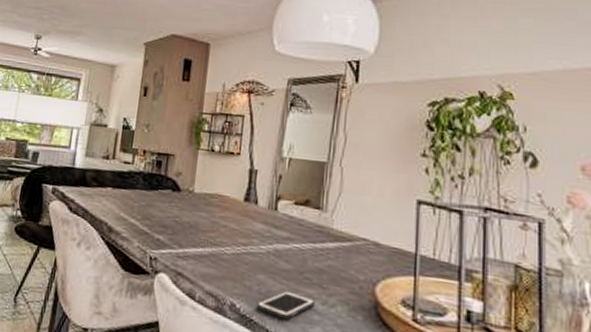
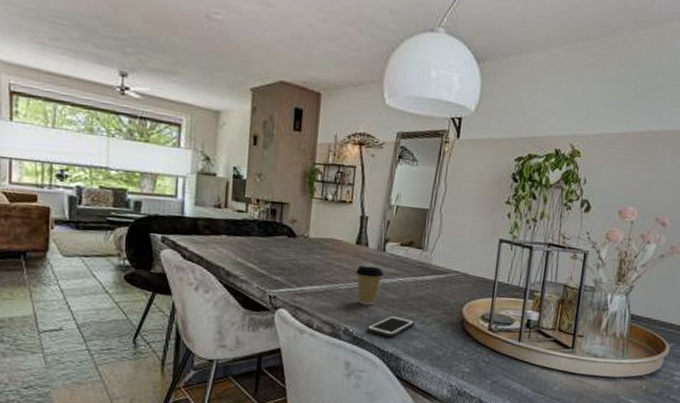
coffee cup: none [243,226,277,276] -> present [355,265,384,306]

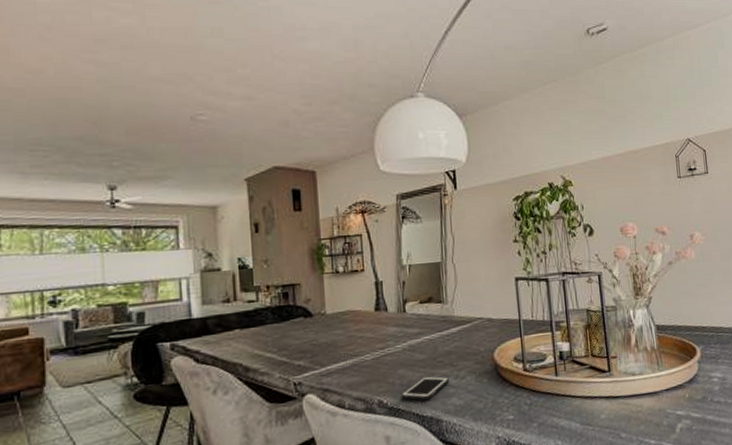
coffee cup: present [355,265,384,306] -> none [379,330,409,372]

